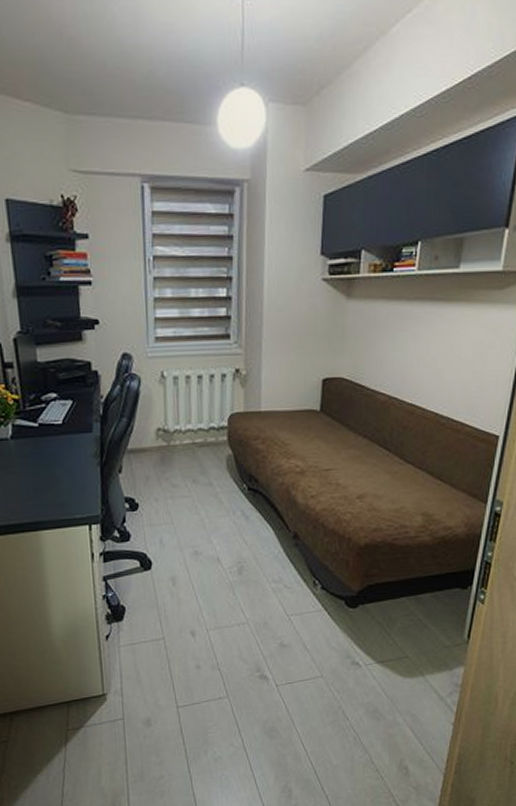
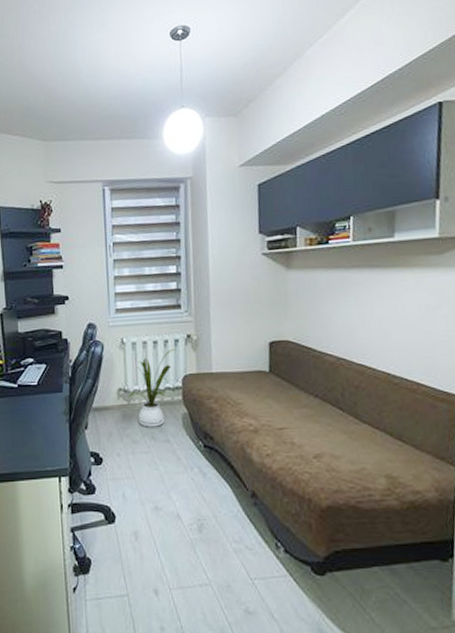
house plant: none [167,385,223,470] -> present [128,349,176,428]

